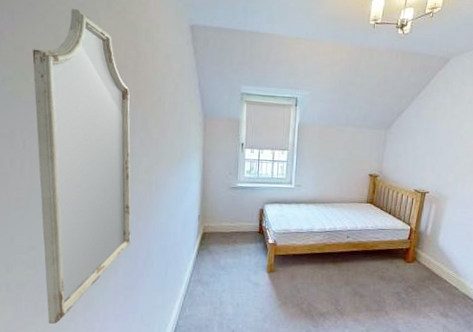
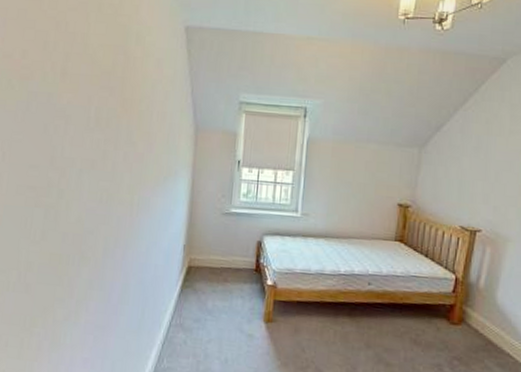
home mirror: present [32,9,131,324] -> none [10,13,116,363]

